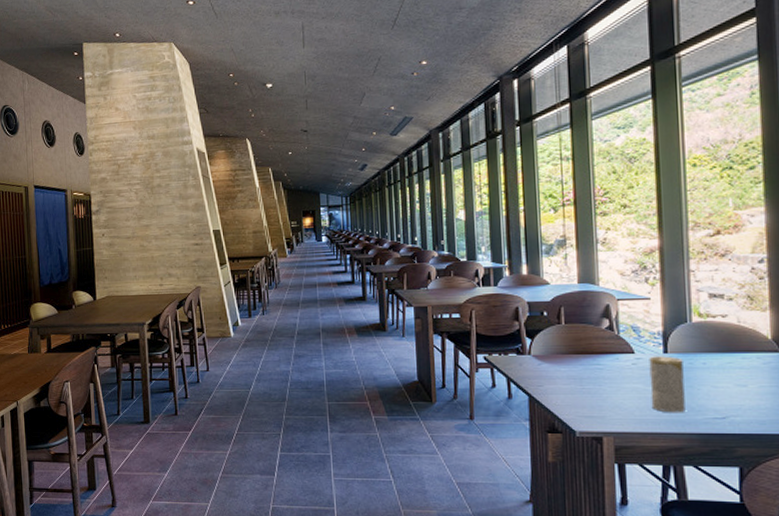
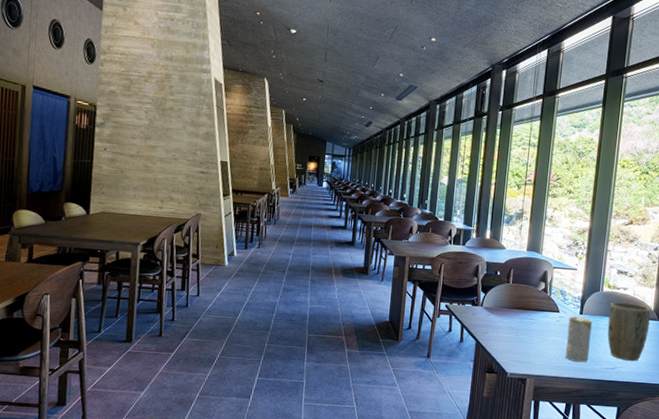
plant pot: none [705,333,769,407] -> present [607,302,651,362]

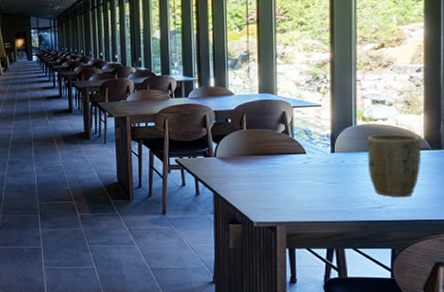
candle: present [565,316,592,363] -> none [318,155,348,204]

